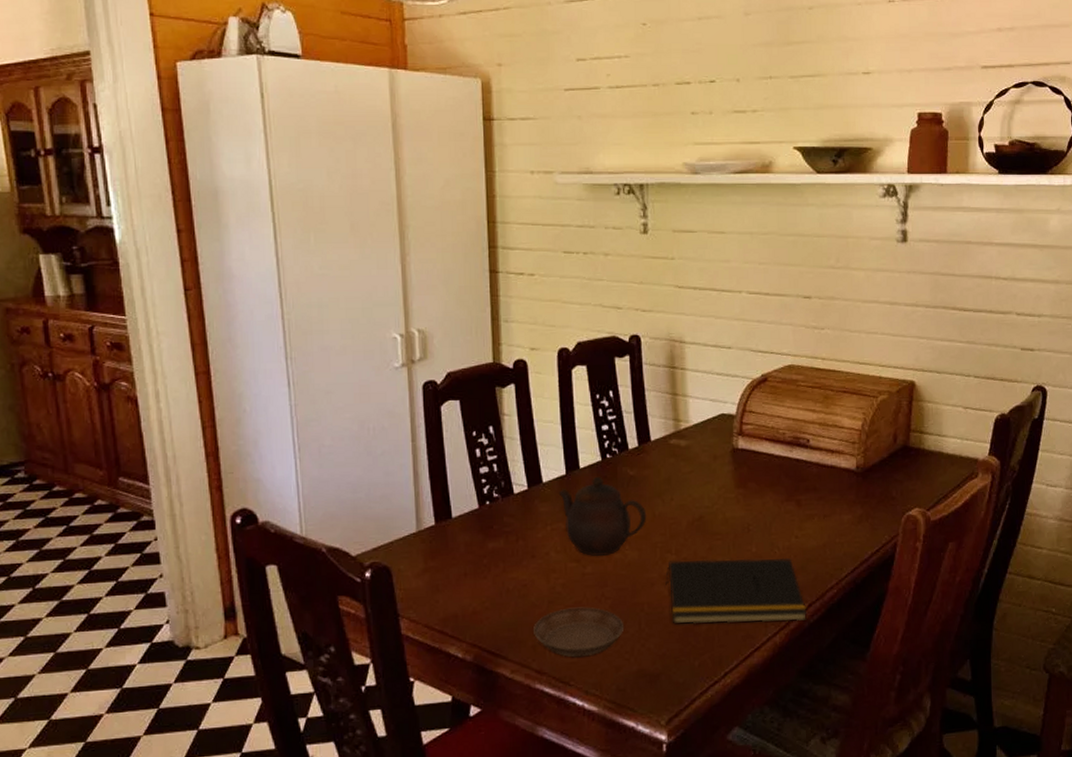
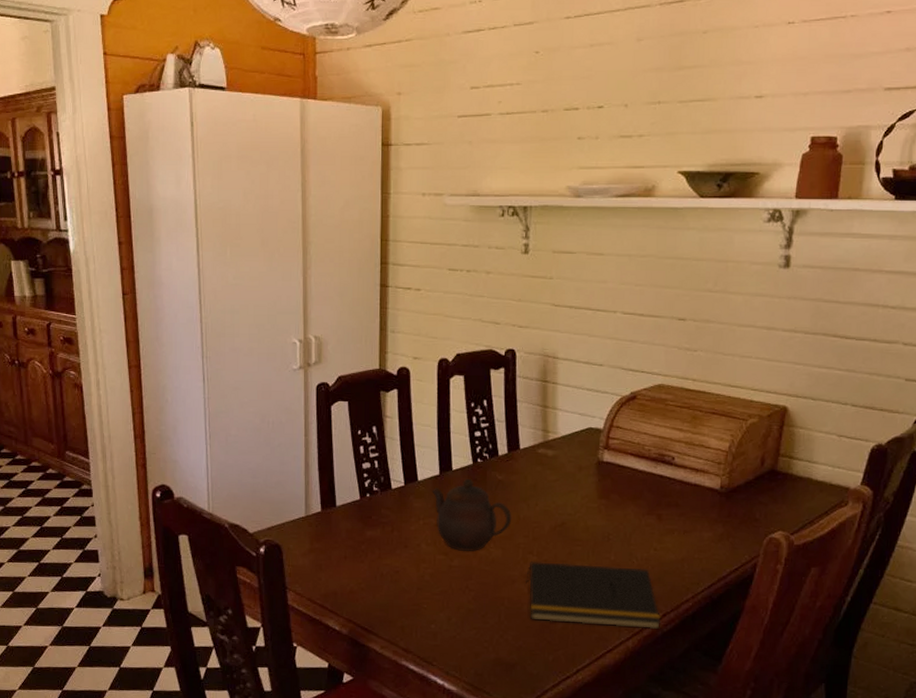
saucer: present [534,607,625,657] -> none [403,595,485,641]

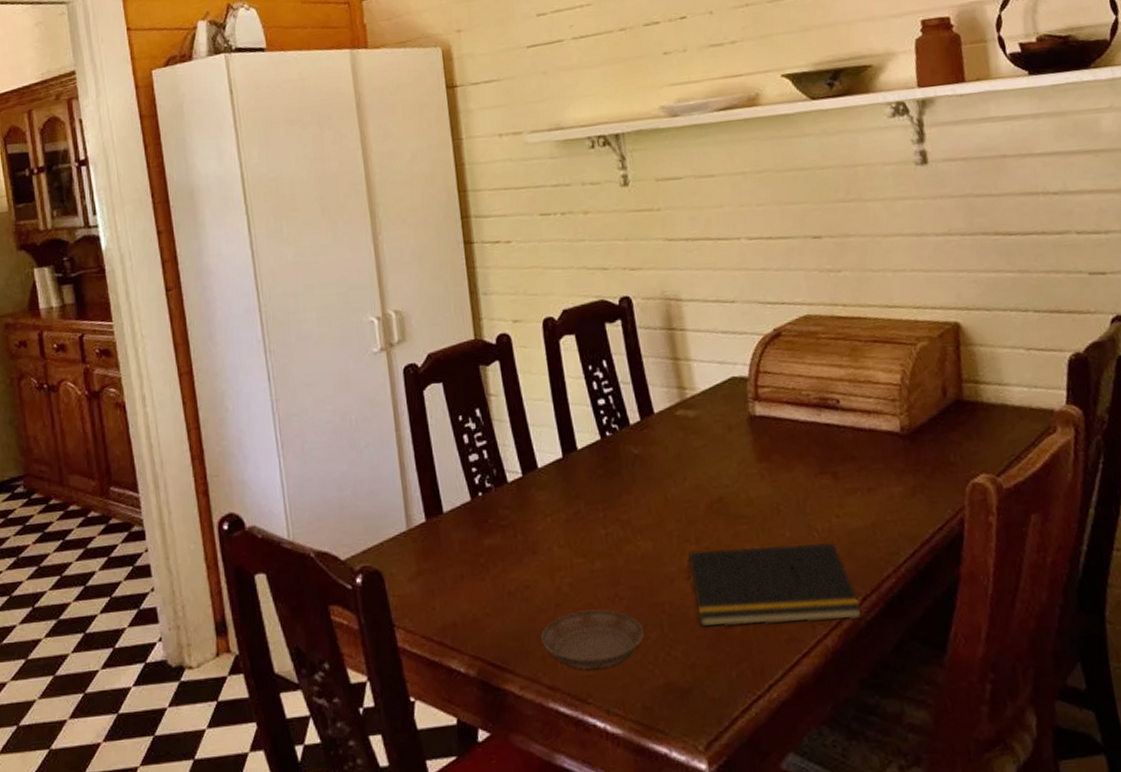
saucer: none [403,595,485,641] -> present [541,609,645,670]
teapot: present [431,478,512,552] -> none [556,457,659,551]

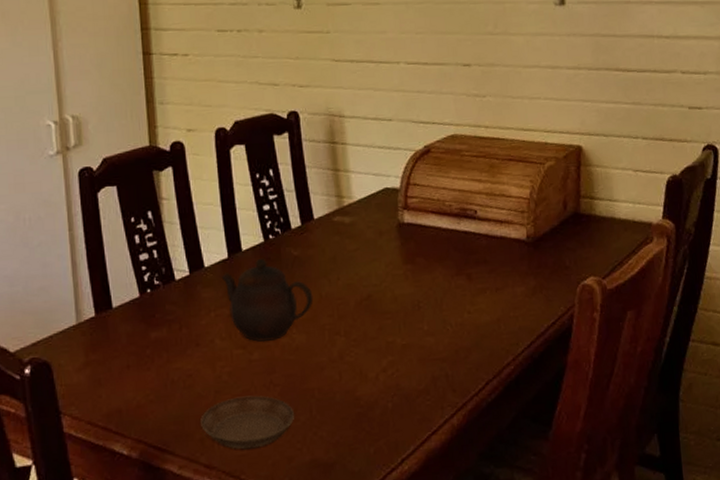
teapot: none [556,457,659,551] -> present [221,257,314,343]
notepad: present [687,542,863,627] -> none [336,334,485,410]

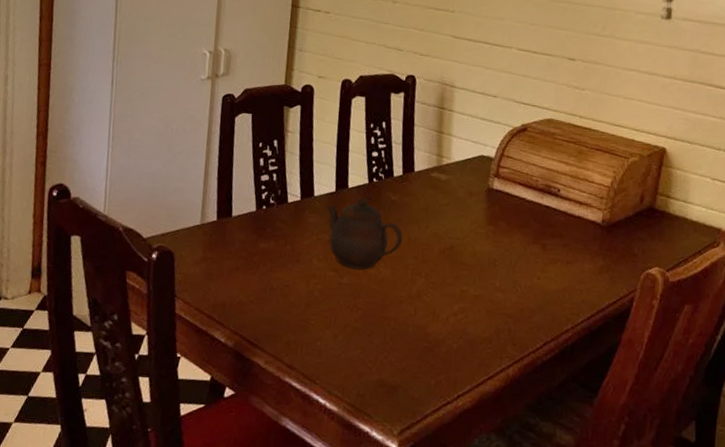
saucer: present [200,395,295,450] -> none [289,312,371,359]

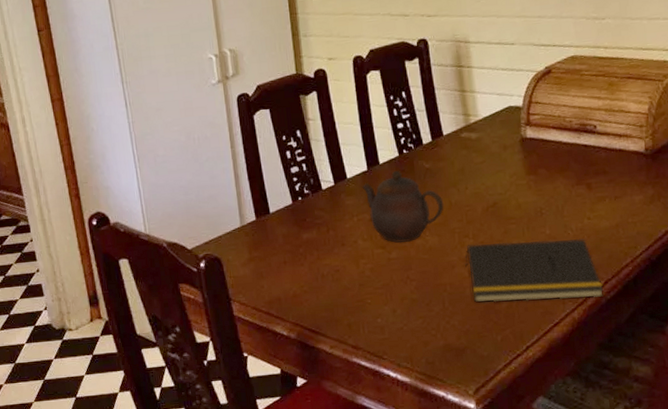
notepad: none [413,283,542,358] -> present [465,238,604,303]

